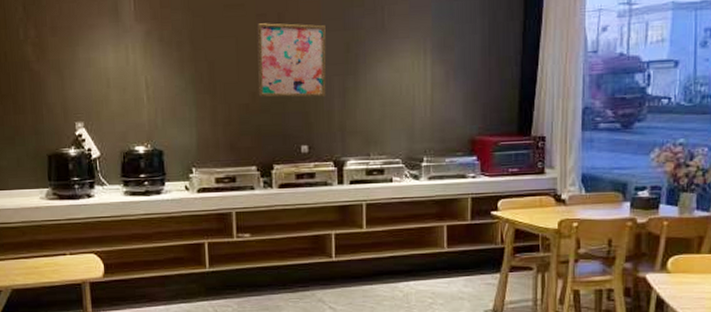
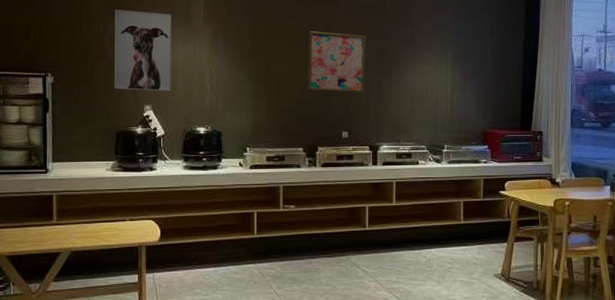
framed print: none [33,9,103,105] -> present [114,10,171,92]

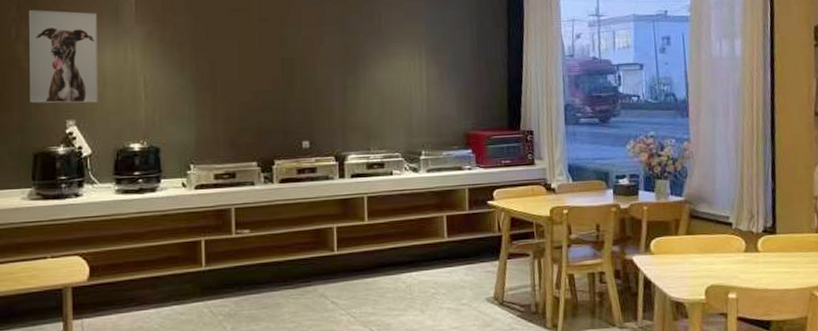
wall art: present [307,31,366,93] -> none [259,26,327,96]

